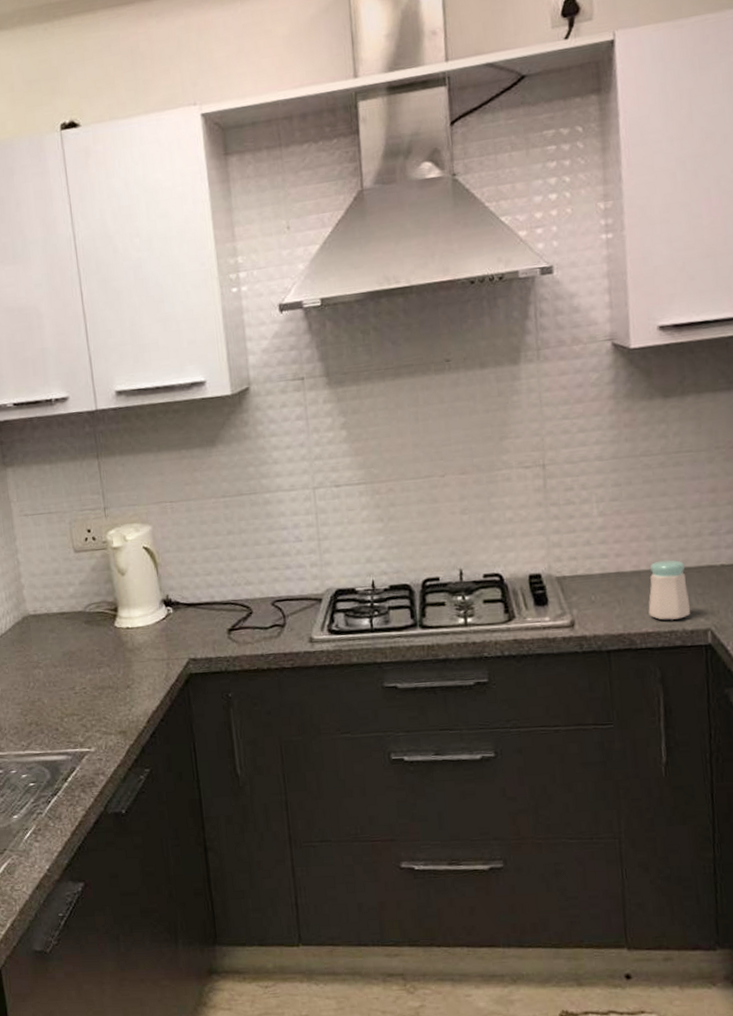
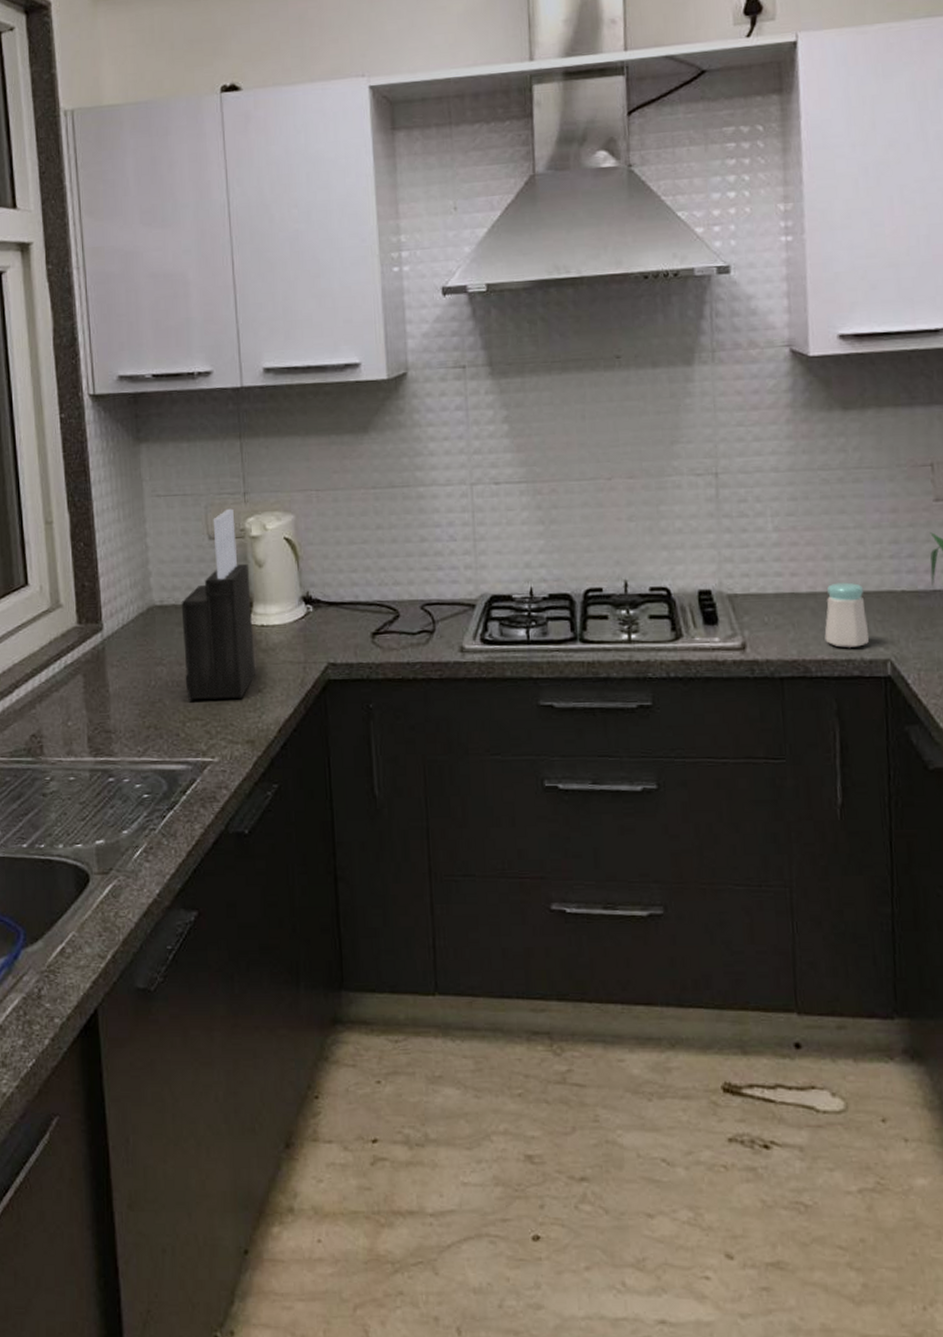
knife block: none [53,523,124,698] -> present [181,508,255,700]

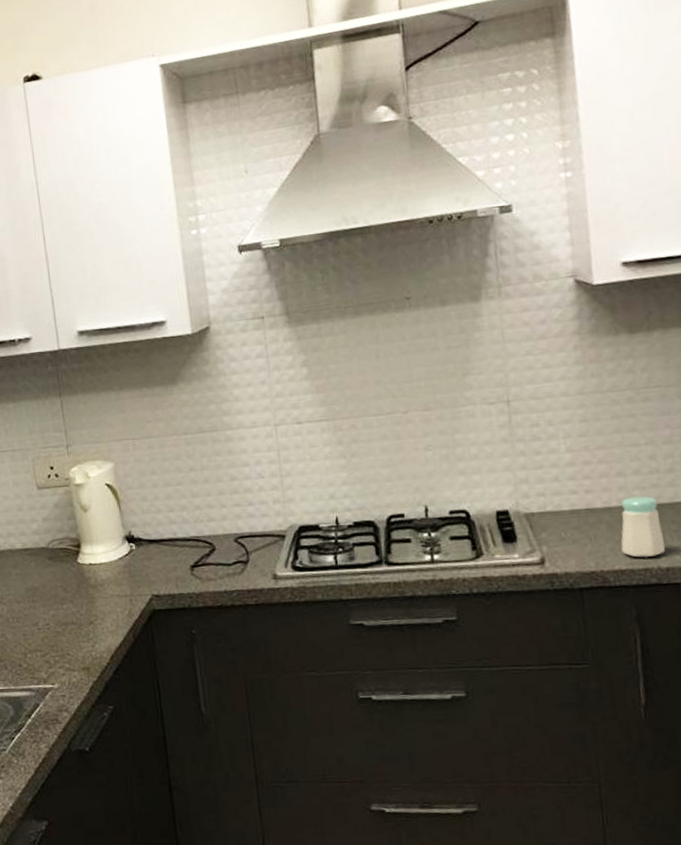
knife block: present [181,508,255,700] -> none [16,460,87,634]

